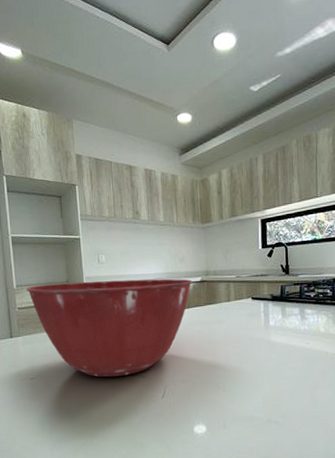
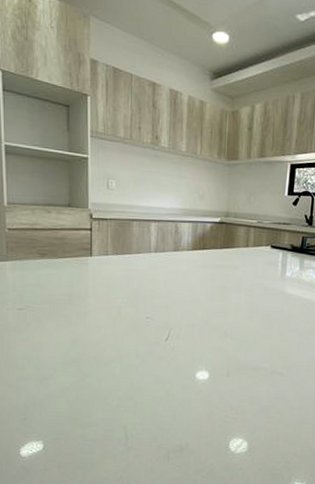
mixing bowl: present [26,278,193,377] -> none [19,205,211,315]

